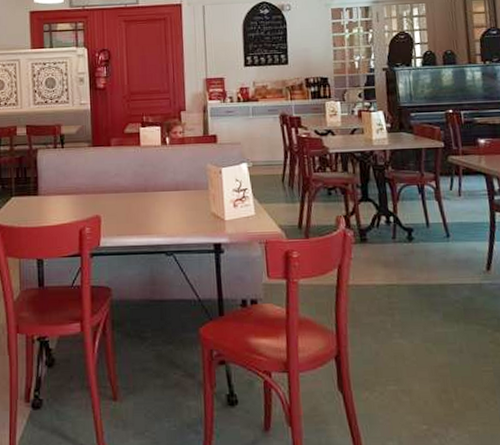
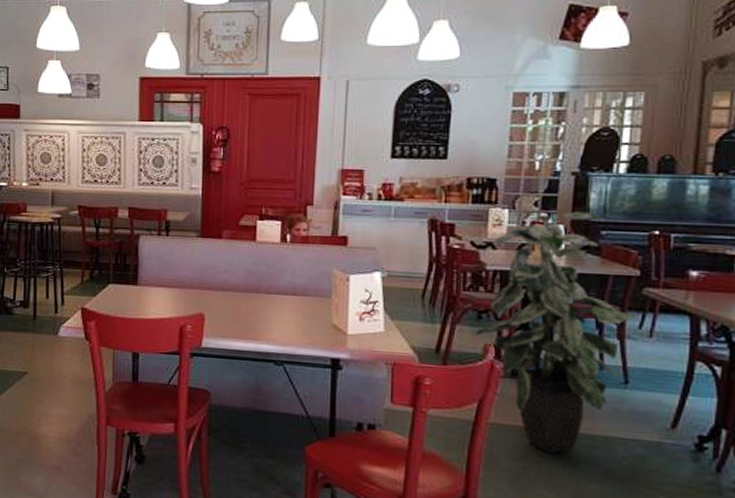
indoor plant: none [328,99,447,306] -> present [475,211,636,455]

